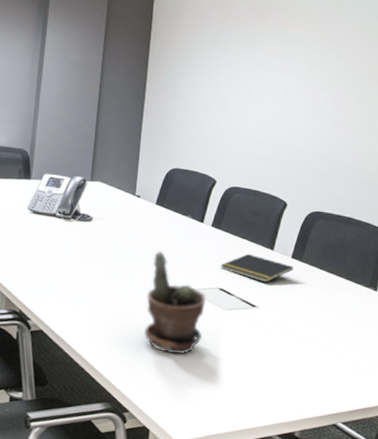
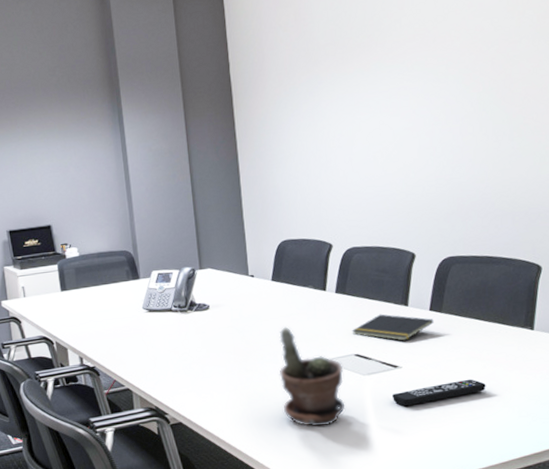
remote control: none [246,328,330,346] -> present [392,379,486,407]

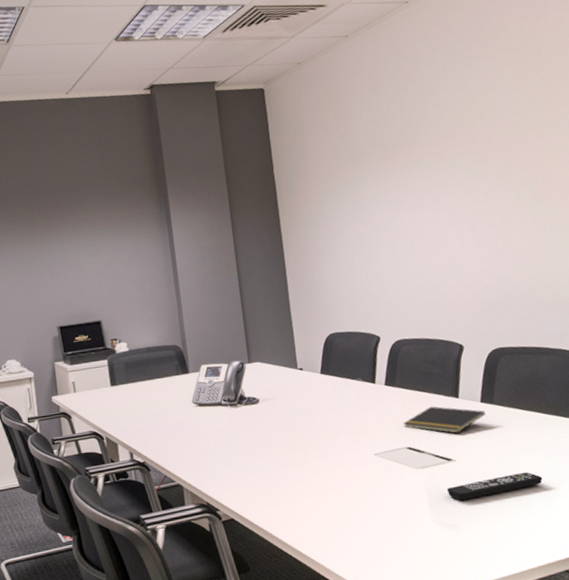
potted plant: present [279,327,346,427] -> none [330,420,400,523]

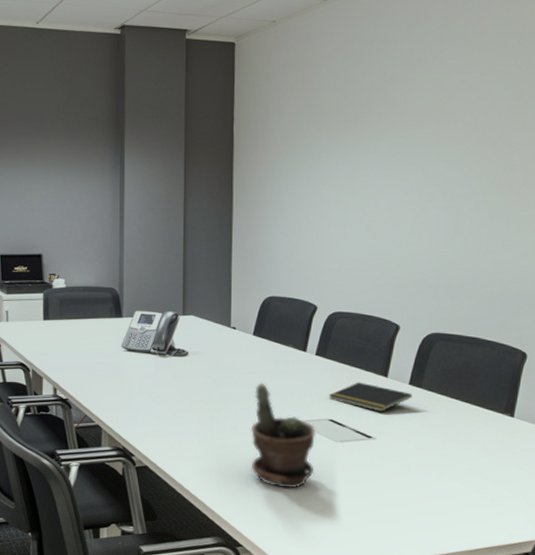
potted plant: none [330,420,400,523] -> present [250,383,316,489]
remote control: present [447,472,543,501] -> none [363,459,460,479]

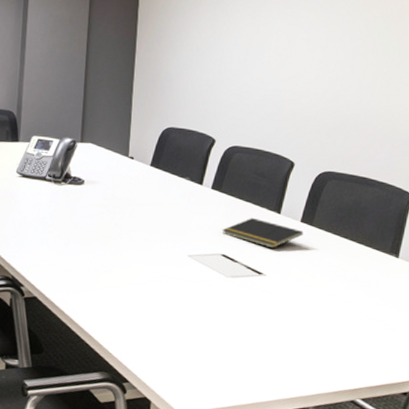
potted plant: present [250,383,316,489] -> none [141,215,208,324]

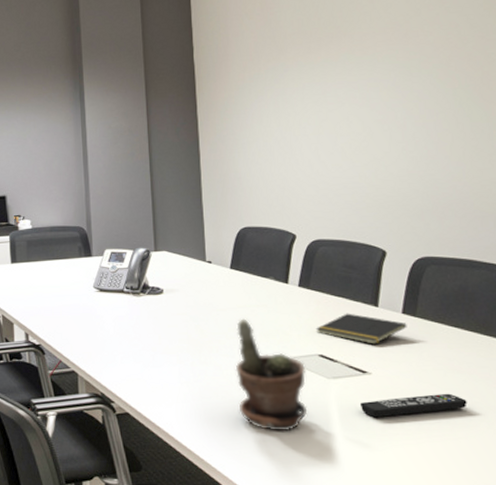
potted plant: none [141,215,208,324] -> present [235,318,308,432]
remote control: none [252,297,346,316] -> present [360,393,467,418]

